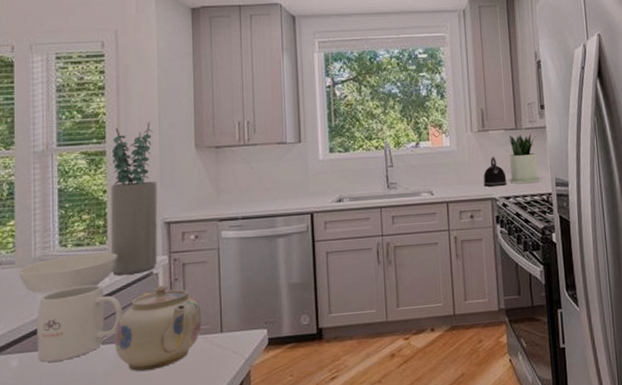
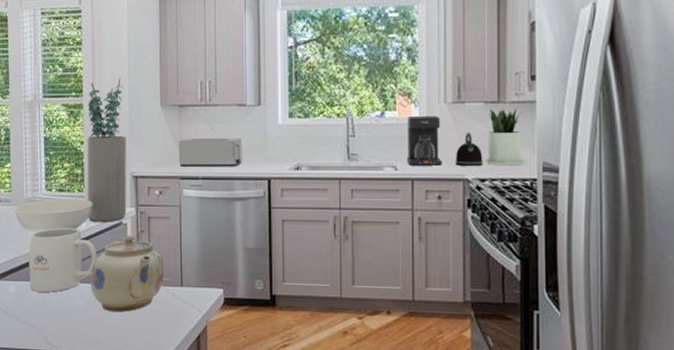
toaster: none [215,175,284,208] -> present [178,137,242,167]
coffee maker: none [440,143,473,190] -> present [406,115,442,166]

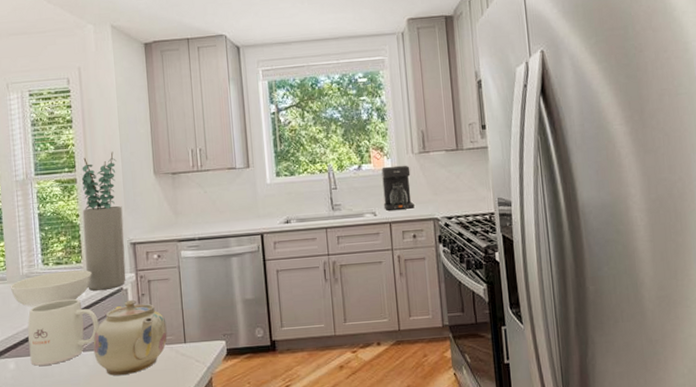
toaster: present [178,137,242,167] -> none [173,198,236,230]
kettle: present [455,133,483,167] -> none [425,178,449,208]
planter: present [485,109,525,166] -> none [450,155,483,204]

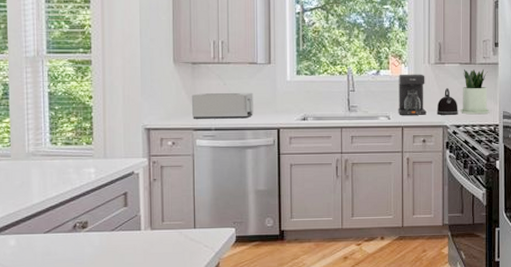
bowl: present [10,270,93,309] -> none [14,152,104,187]
mug: present [27,298,99,366] -> none [30,179,107,244]
vase: present [81,151,126,291] -> none [96,36,139,173]
teapot: present [93,299,167,376] -> none [100,184,177,257]
toaster: none [173,198,236,230] -> present [191,92,253,119]
kettle: none [425,178,449,208] -> present [436,88,458,116]
planter: none [450,155,483,204] -> present [459,69,490,115]

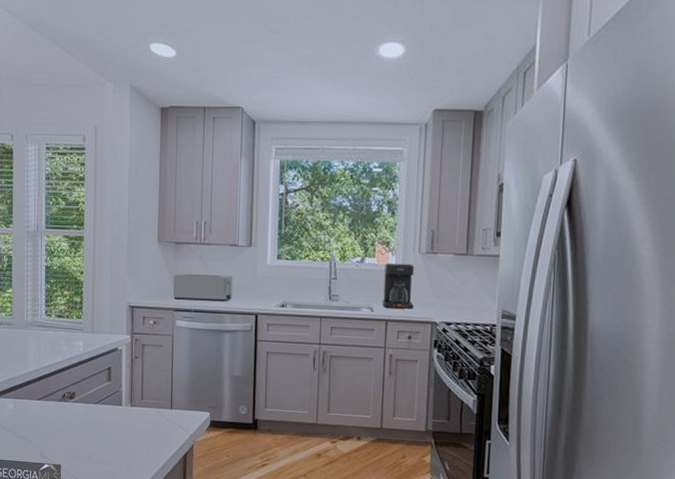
kettle: present [436,88,458,116] -> none [425,281,450,312]
planter: present [459,69,490,115] -> none [451,261,487,312]

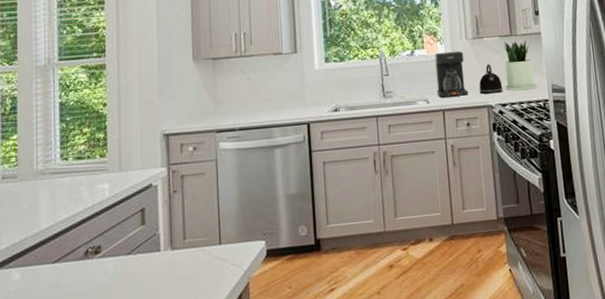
toaster: present [173,273,233,302] -> none [212,85,281,120]
kettle: none [425,281,450,312] -> present [479,64,503,95]
planter: none [451,261,487,312] -> present [504,40,537,91]

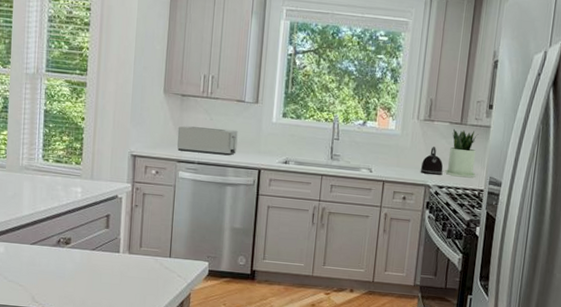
toaster: none [212,85,281,120] -> present [177,126,238,156]
coffee maker: present [435,51,468,98] -> none [380,127,413,172]

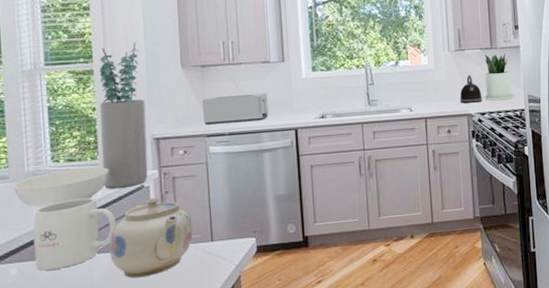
bowl: none [8,169,91,200] -> present [12,167,110,209]
mug: none [19,196,90,255] -> present [32,197,116,271]
teapot: none [81,208,155,277] -> present [109,197,193,278]
vase: none [84,62,129,195] -> present [99,41,148,189]

